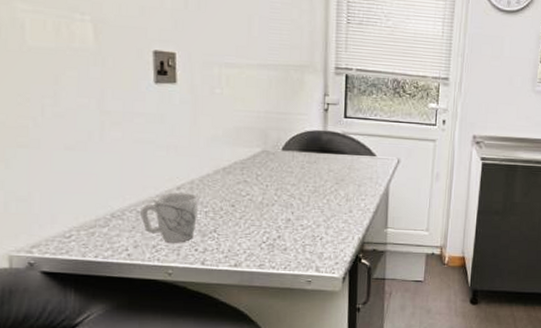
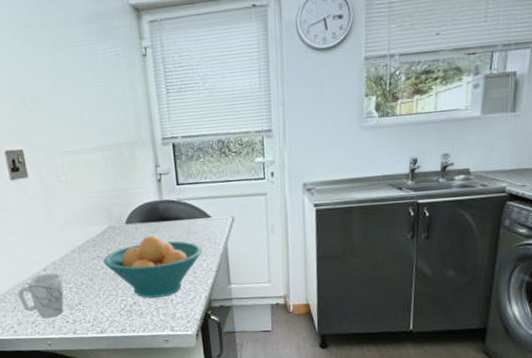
fruit bowl: none [249,166,362,233] -> present [103,235,203,298]

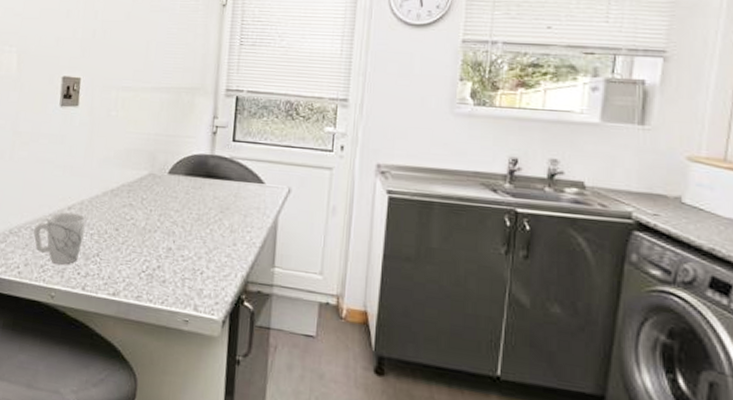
fruit bowl: present [103,235,203,298] -> none [134,192,249,266]

